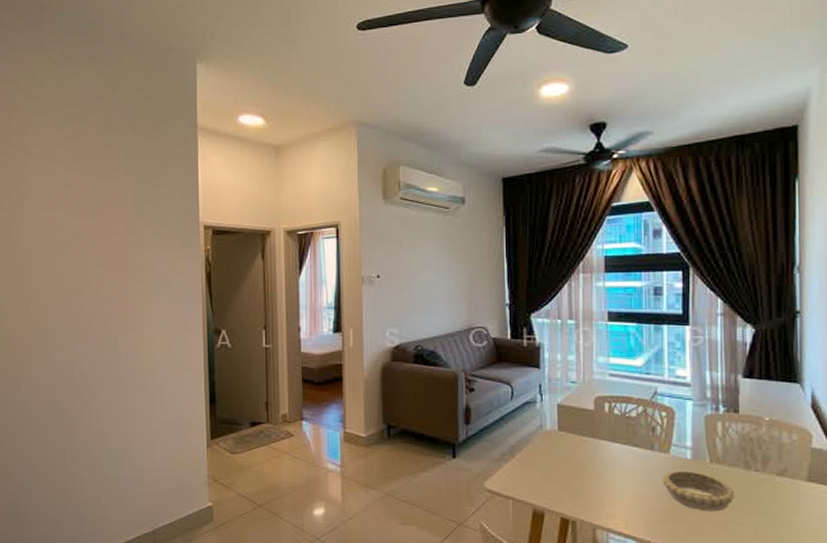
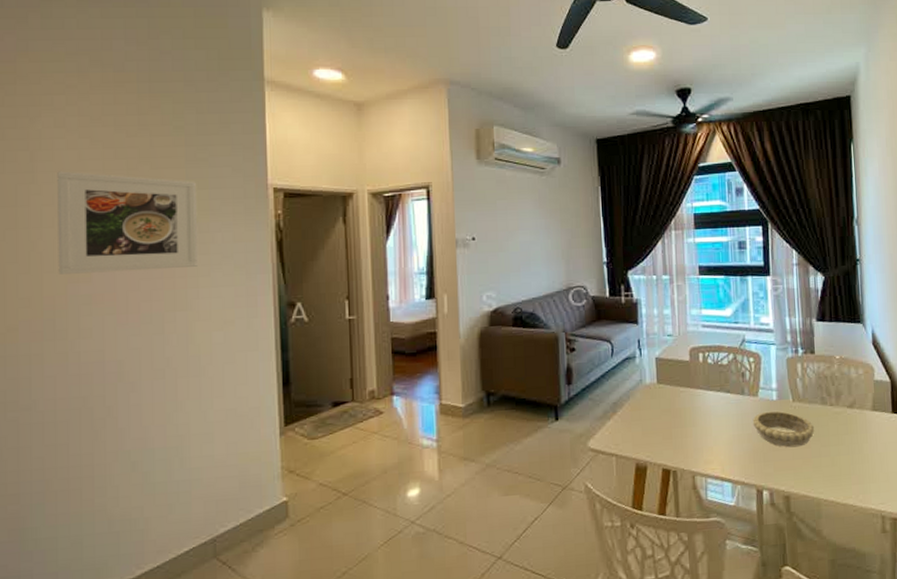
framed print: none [39,210,144,297] -> present [57,171,199,274]

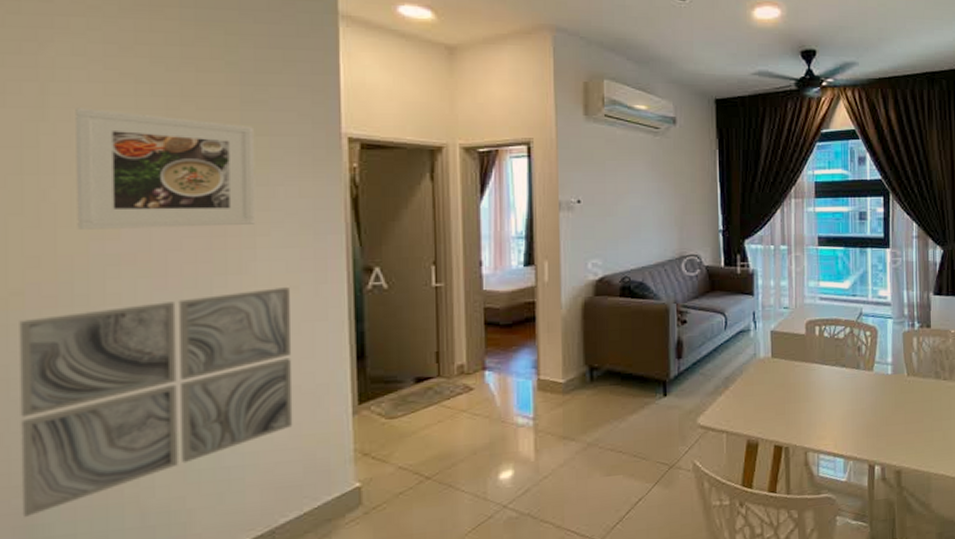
wall art: none [14,320,230,521] -> present [19,286,293,517]
decorative bowl: present [752,410,815,448] -> none [867,385,928,422]

